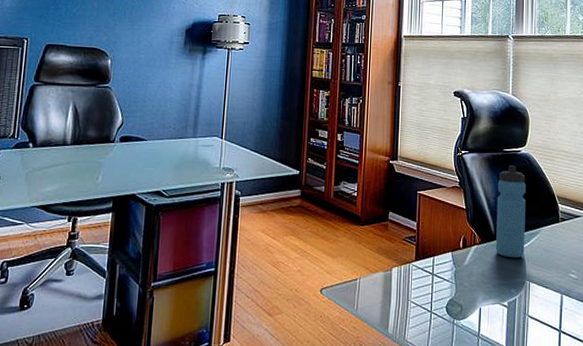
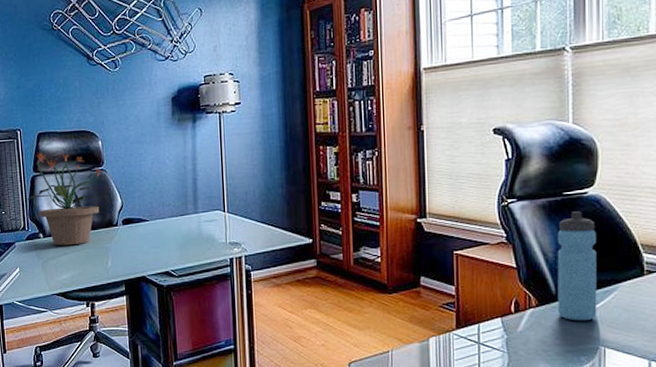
potted plant: none [21,62,108,158] -> present [26,152,103,246]

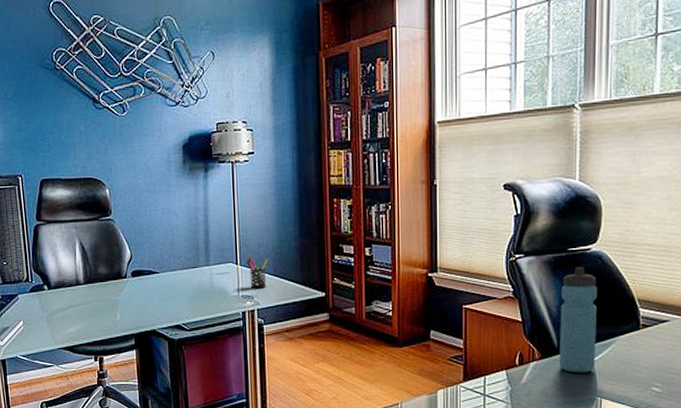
potted plant: present [26,152,103,246] -> none [29,200,111,299]
pen holder: none [234,204,255,236] -> present [247,257,269,289]

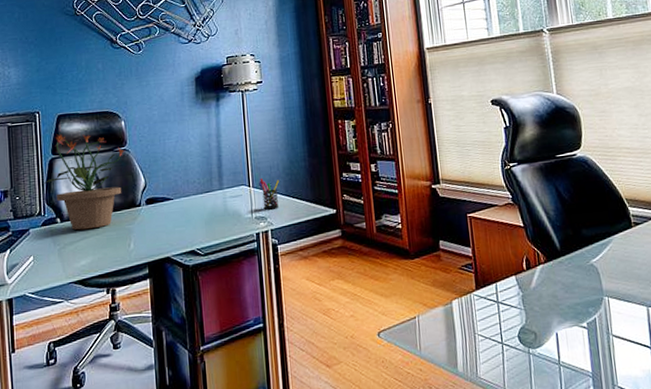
potted plant: none [29,200,111,299] -> present [43,134,126,230]
water bottle: present [559,267,597,373] -> none [555,171,598,274]

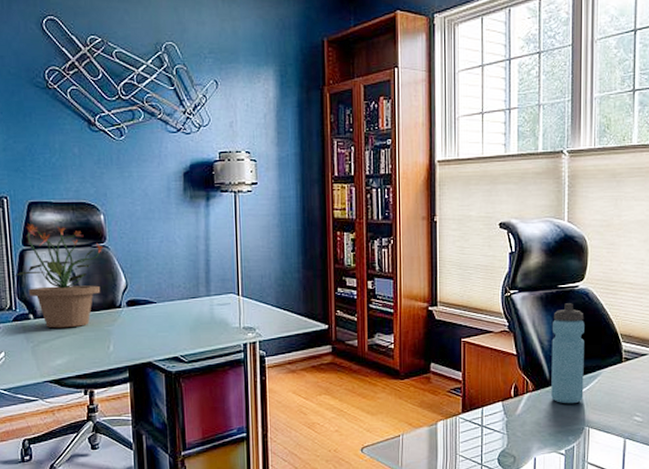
pen holder: present [259,179,280,210] -> none [249,288,271,321]
water bottle: none [555,171,598,274] -> present [551,303,584,404]

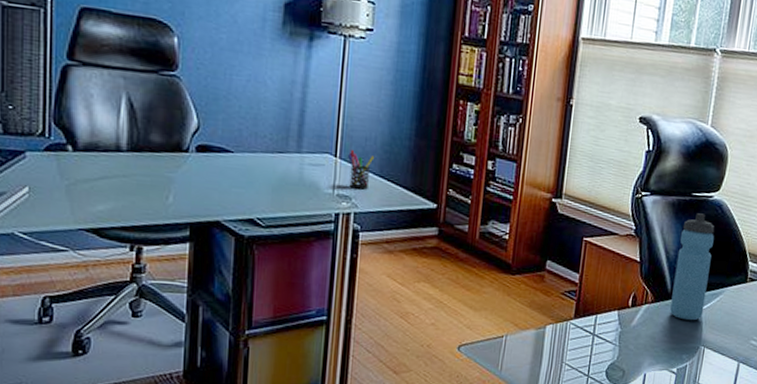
potted plant: present [13,223,105,328] -> none [50,33,175,169]
pen holder: none [249,288,271,321] -> present [348,150,375,190]

